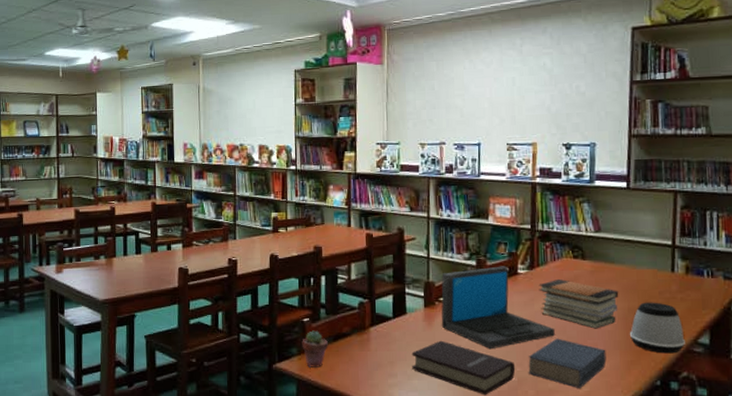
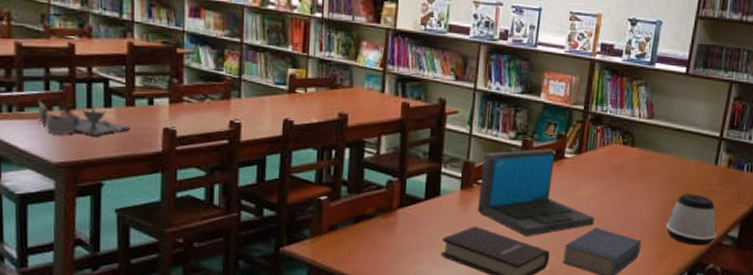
desk organizer: none [89,251,155,278] -> present [38,99,131,137]
potted succulent: present [302,330,329,367] -> none [316,210,349,252]
book stack: present [538,279,619,329] -> none [583,166,662,219]

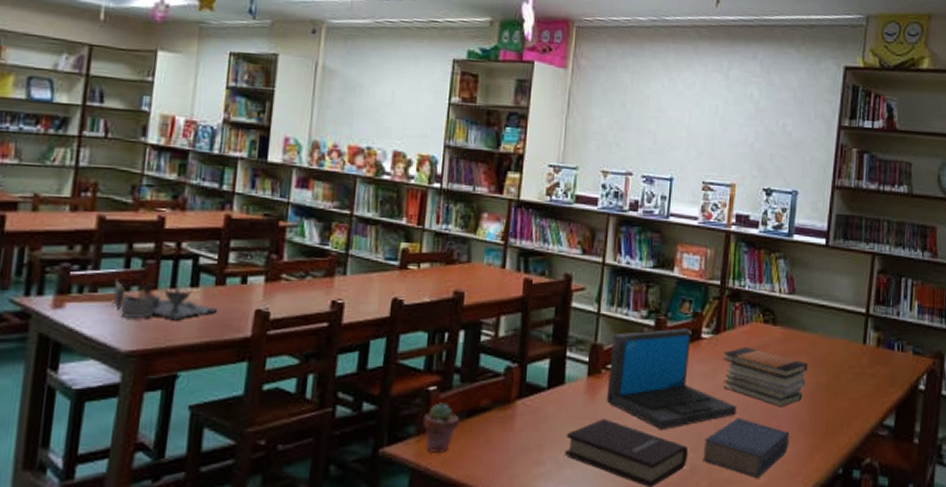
potted succulent: none [316,210,349,252] -> present [423,403,460,453]
book stack: none [583,166,662,219] -> present [723,347,808,407]
speaker: present [666,194,717,246] -> none [816,377,871,437]

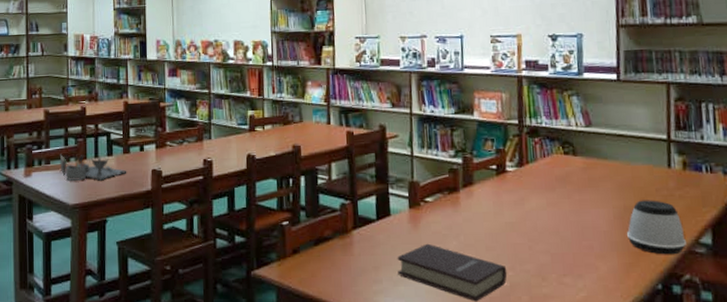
potted succulent: present [423,403,460,453] -> none [281,234,310,274]
laptop: present [606,328,736,431] -> none [426,163,548,253]
book: present [703,417,790,478] -> none [520,239,604,293]
book stack: present [723,347,808,407] -> none [528,177,614,229]
speaker: none [816,377,871,437] -> present [627,200,686,255]

